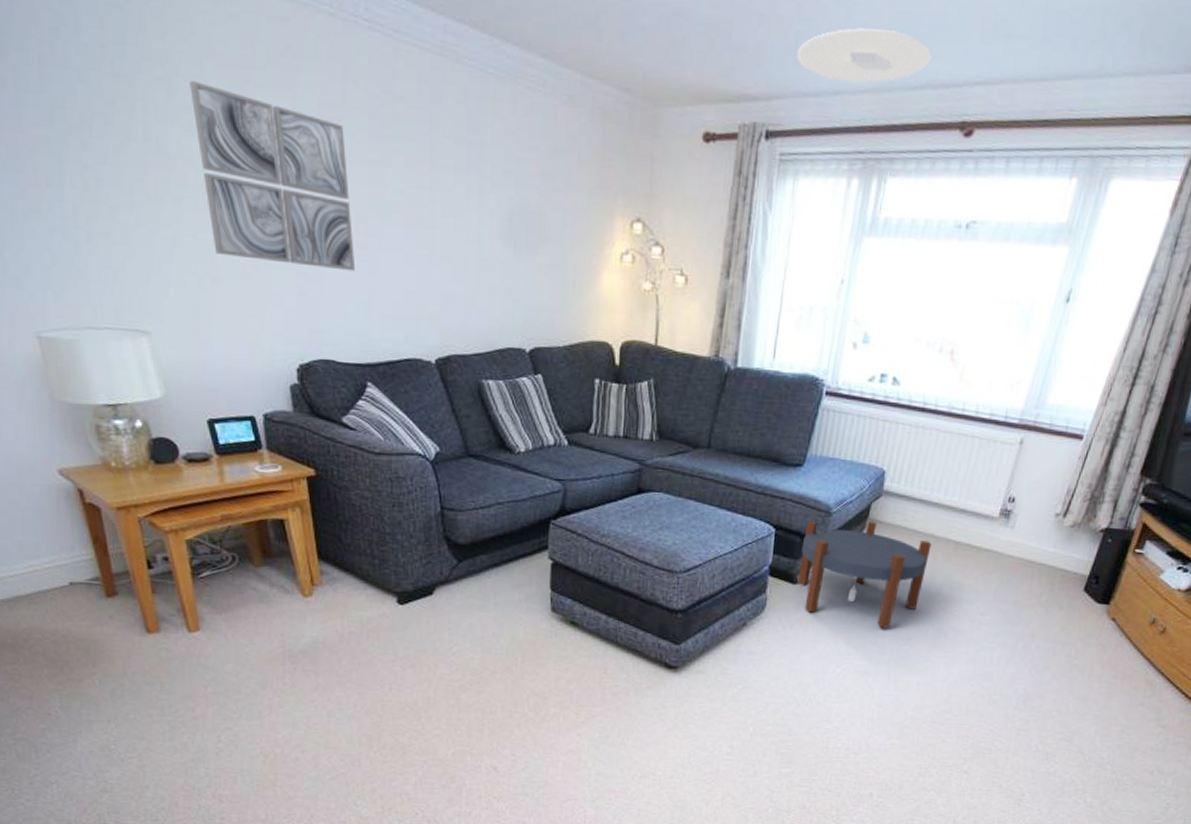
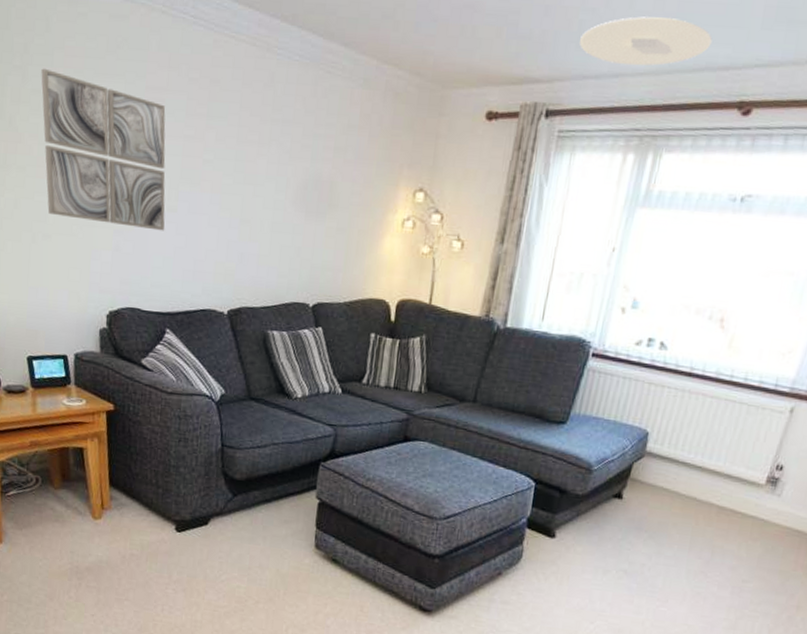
side table: present [797,519,932,628] -> none [554,476,694,588]

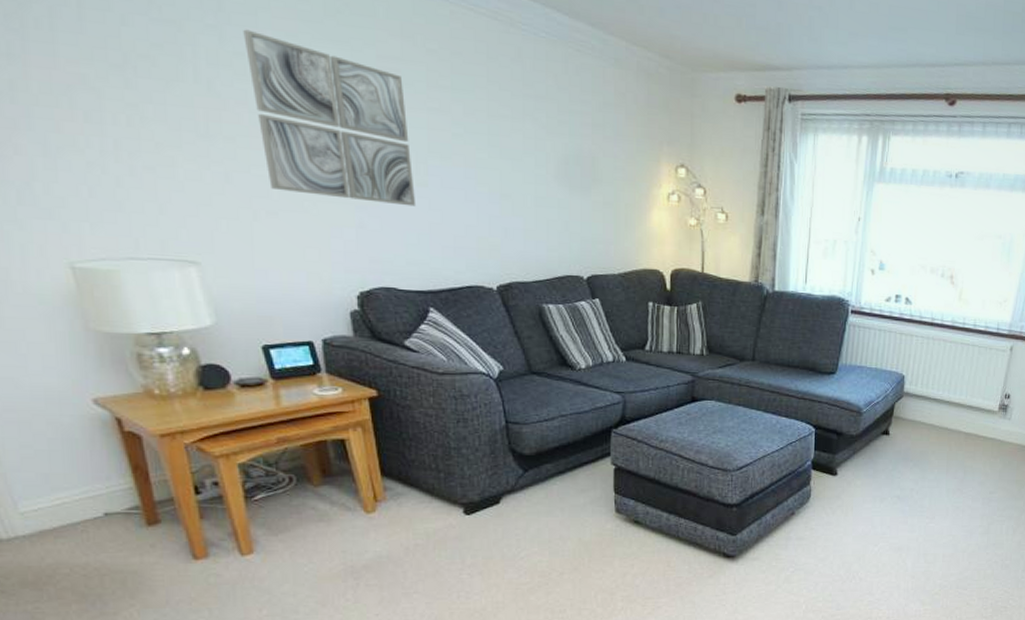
ceiling light: present [580,16,712,66] -> none [811,16,919,60]

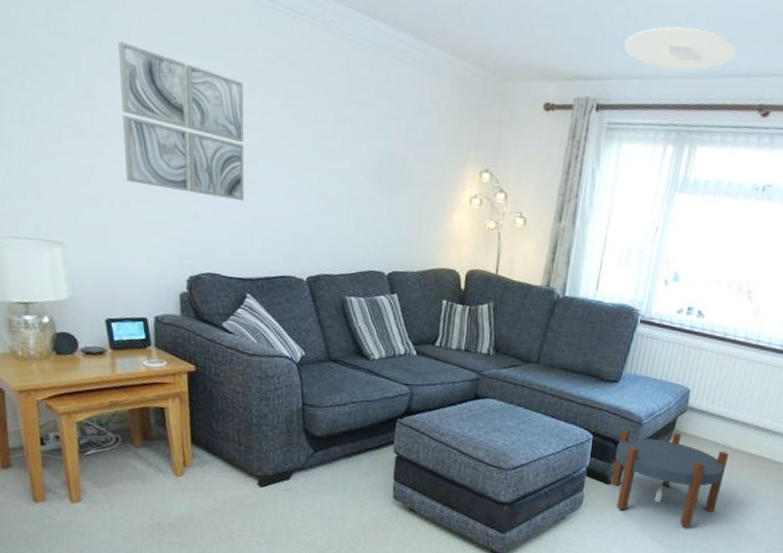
ceiling light: none [811,16,919,60] -> present [624,26,736,71]
side table: none [836,419,947,509] -> present [610,429,729,527]

